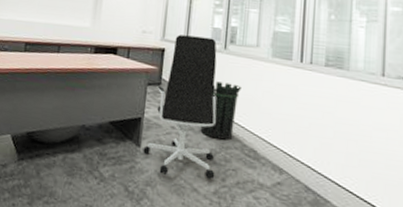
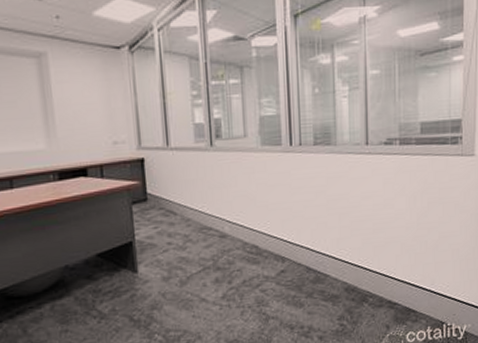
office chair: present [143,35,217,179] -> none [141,136,221,294]
waste bin: present [200,81,242,140] -> none [198,182,235,244]

